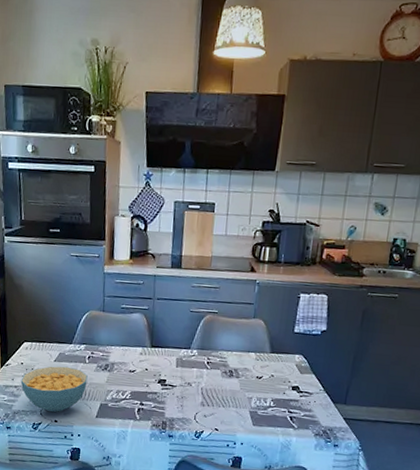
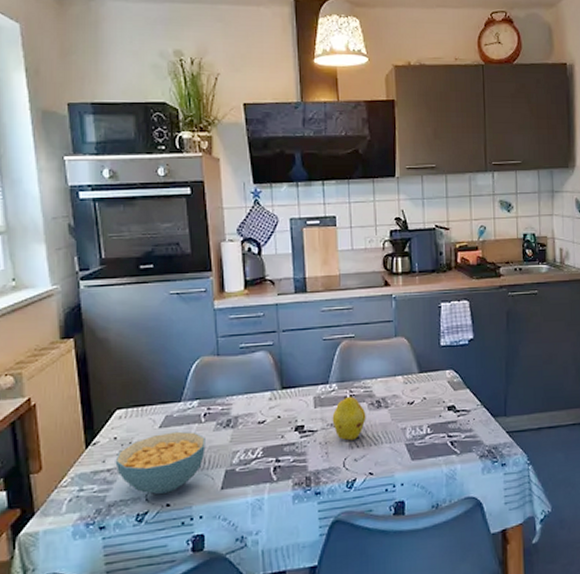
fruit: none [189,362,219,400] -> present [332,396,366,441]

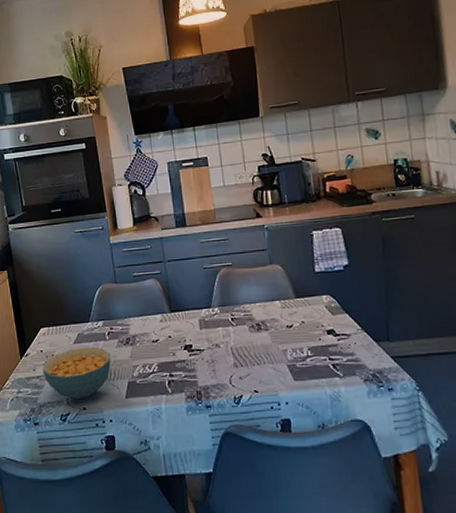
fruit: present [332,396,366,441] -> none [216,319,248,360]

